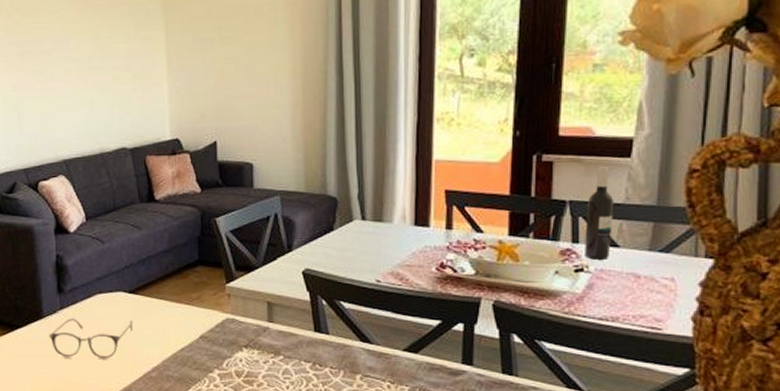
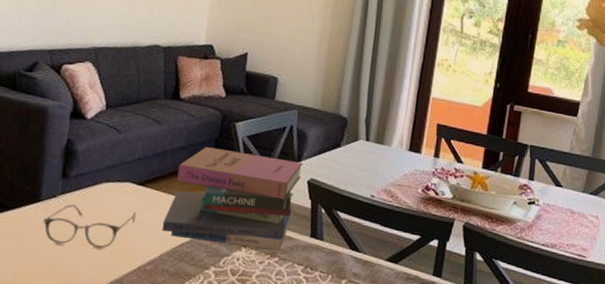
books: none [159,247,295,348] -> present [162,147,303,251]
wine bottle: present [583,165,614,260] -> none [536,120,562,196]

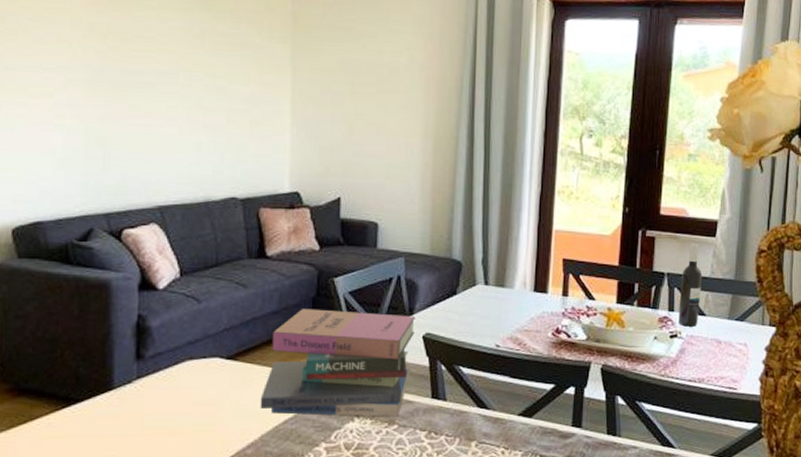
eyeglasses: present [43,204,137,248] -> none [119,389,229,436]
wine bottle: none [536,120,562,196] -> present [677,243,703,327]

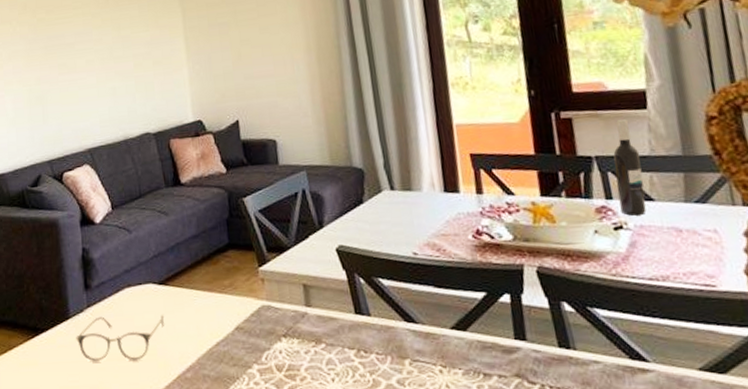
eyeglasses: none [119,389,229,436] -> present [76,315,165,362]
books: present [260,309,416,417] -> none [192,228,329,337]

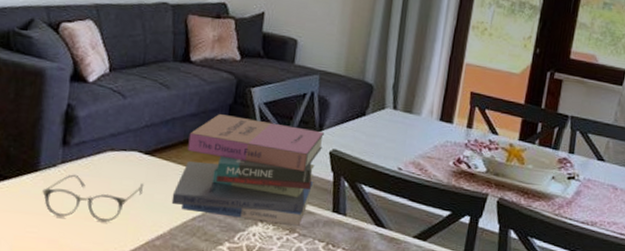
books: none [192,228,329,337] -> present [171,114,325,226]
wine bottle: present [613,119,647,216] -> none [576,89,606,171]

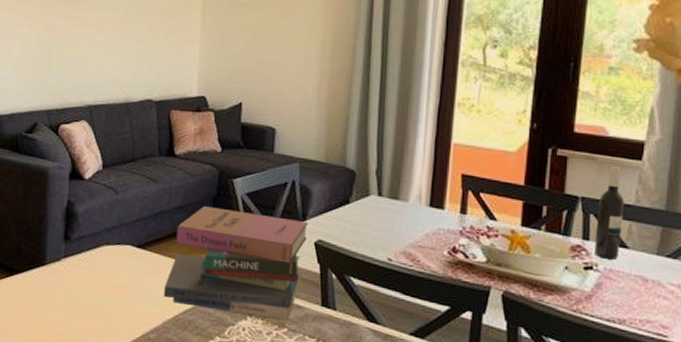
eyeglasses: present [42,174,144,222] -> none [48,268,138,315]
wine bottle: none [576,89,606,171] -> present [593,165,625,260]

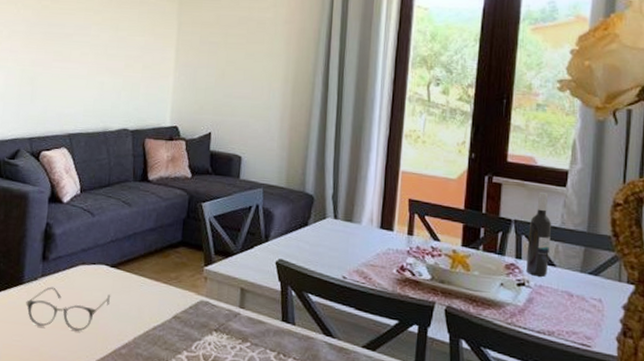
eyeglasses: none [48,268,138,315] -> present [26,287,111,331]
books: present [163,206,309,321] -> none [135,228,271,335]

